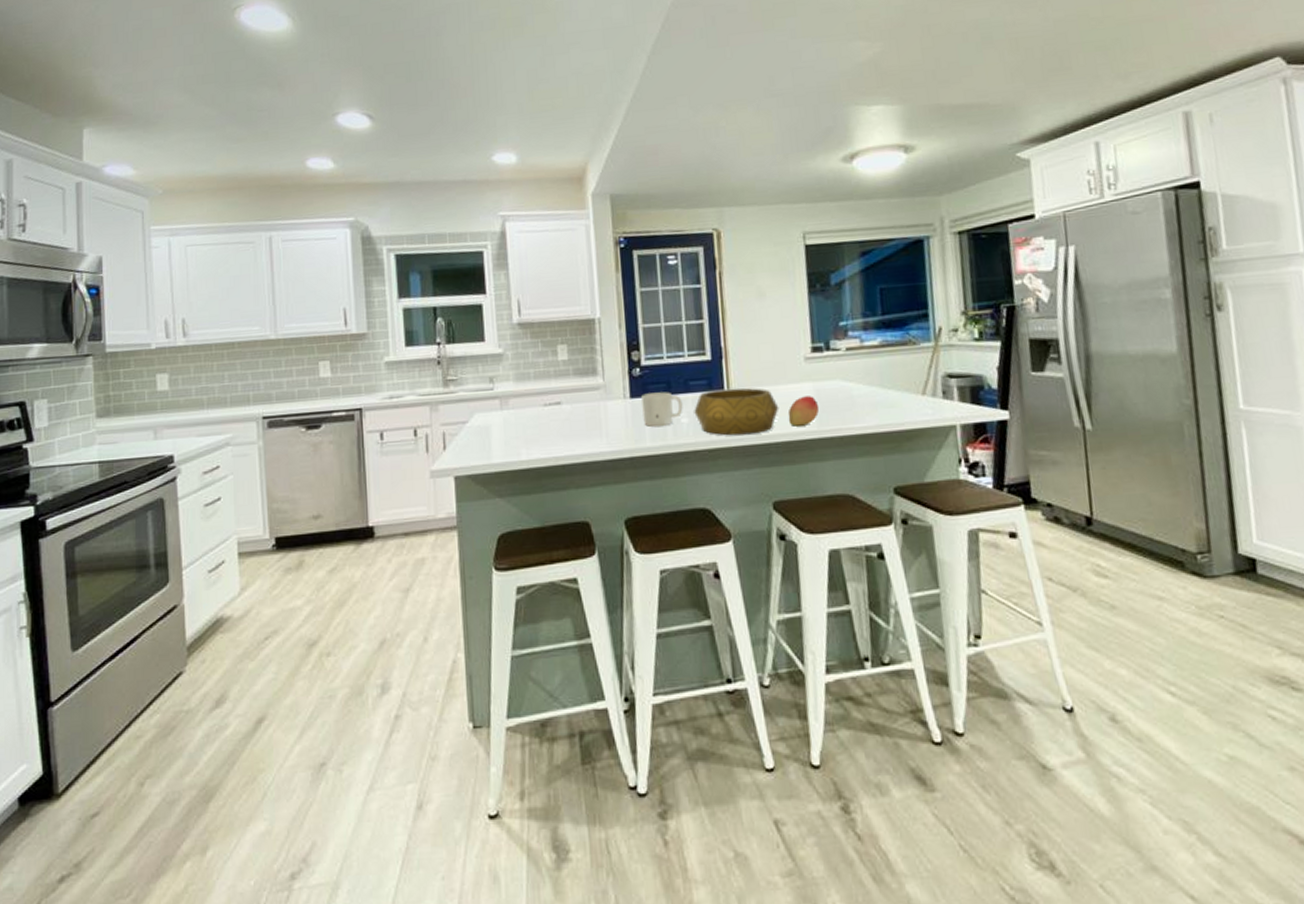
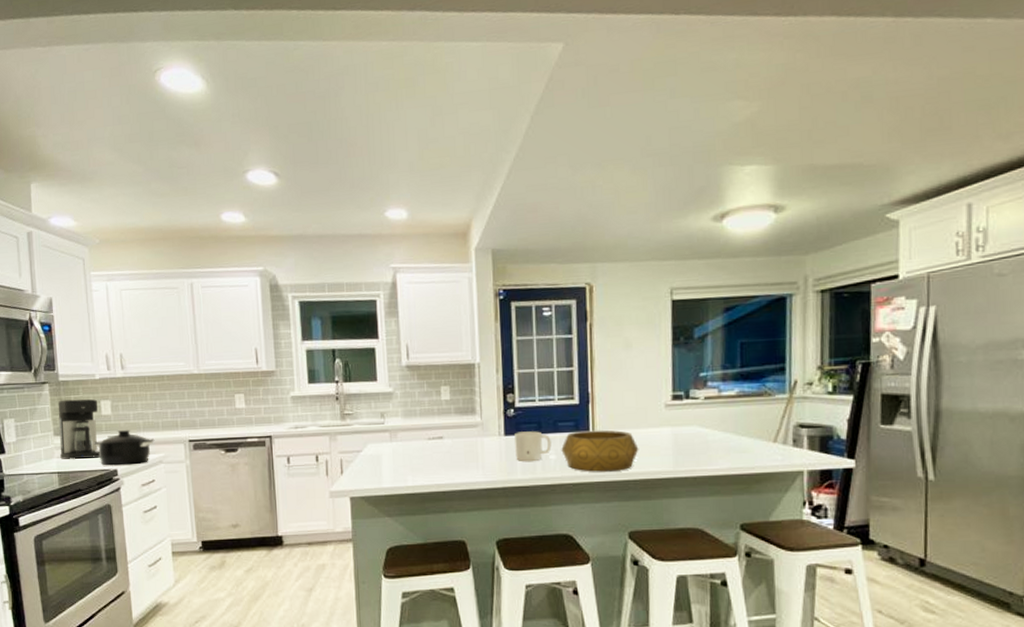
coffee maker: none [103,372,152,446] -> present [58,399,100,460]
saucepan: none [145,408,221,452] -> present [94,430,155,466]
fruit: present [787,396,820,427] -> none [646,439,676,466]

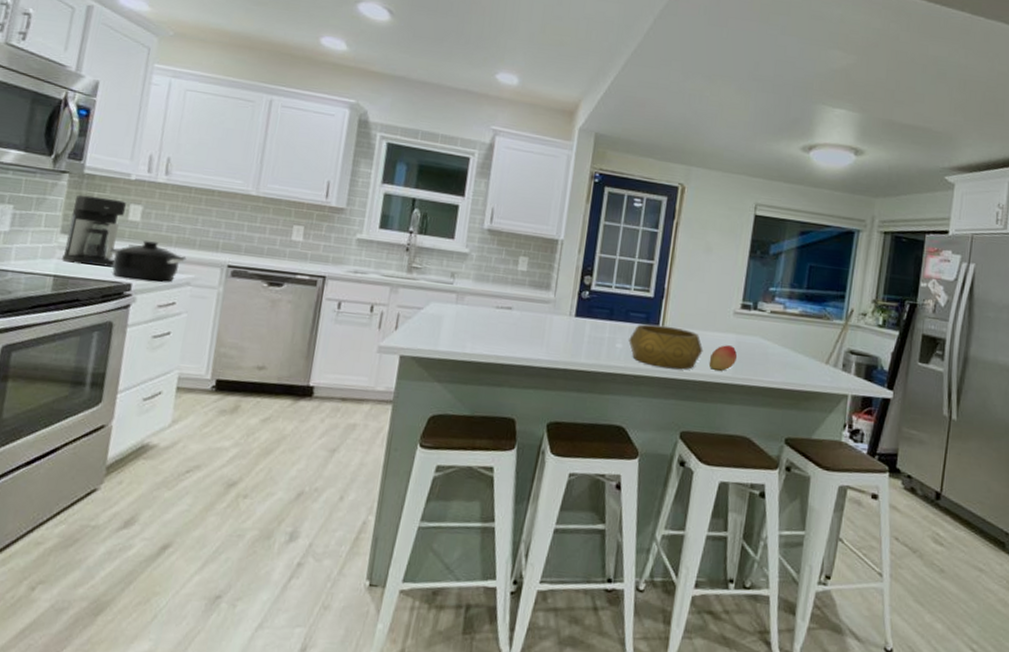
mug: present [515,431,552,462] -> none [582,315,621,348]
fruit: none [646,439,676,466] -> present [708,345,738,371]

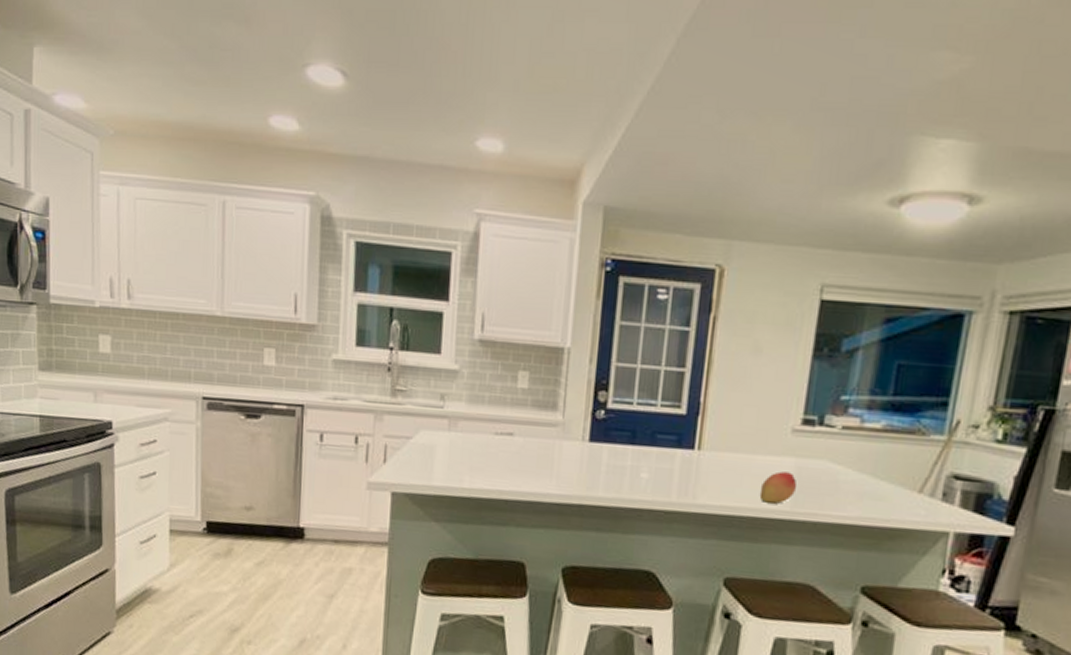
coffee maker: present [62,194,126,267] -> none [44,327,94,405]
saucepan: present [109,240,187,282] -> none [86,374,161,418]
decorative bowl: present [628,324,703,370] -> none [656,448,752,503]

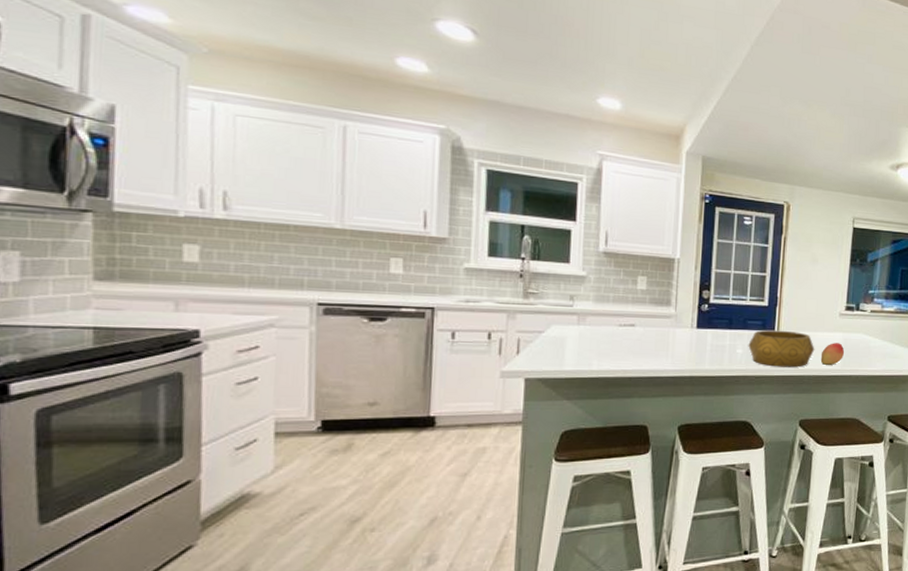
decorative bowl: none [656,448,752,503] -> present [748,329,815,367]

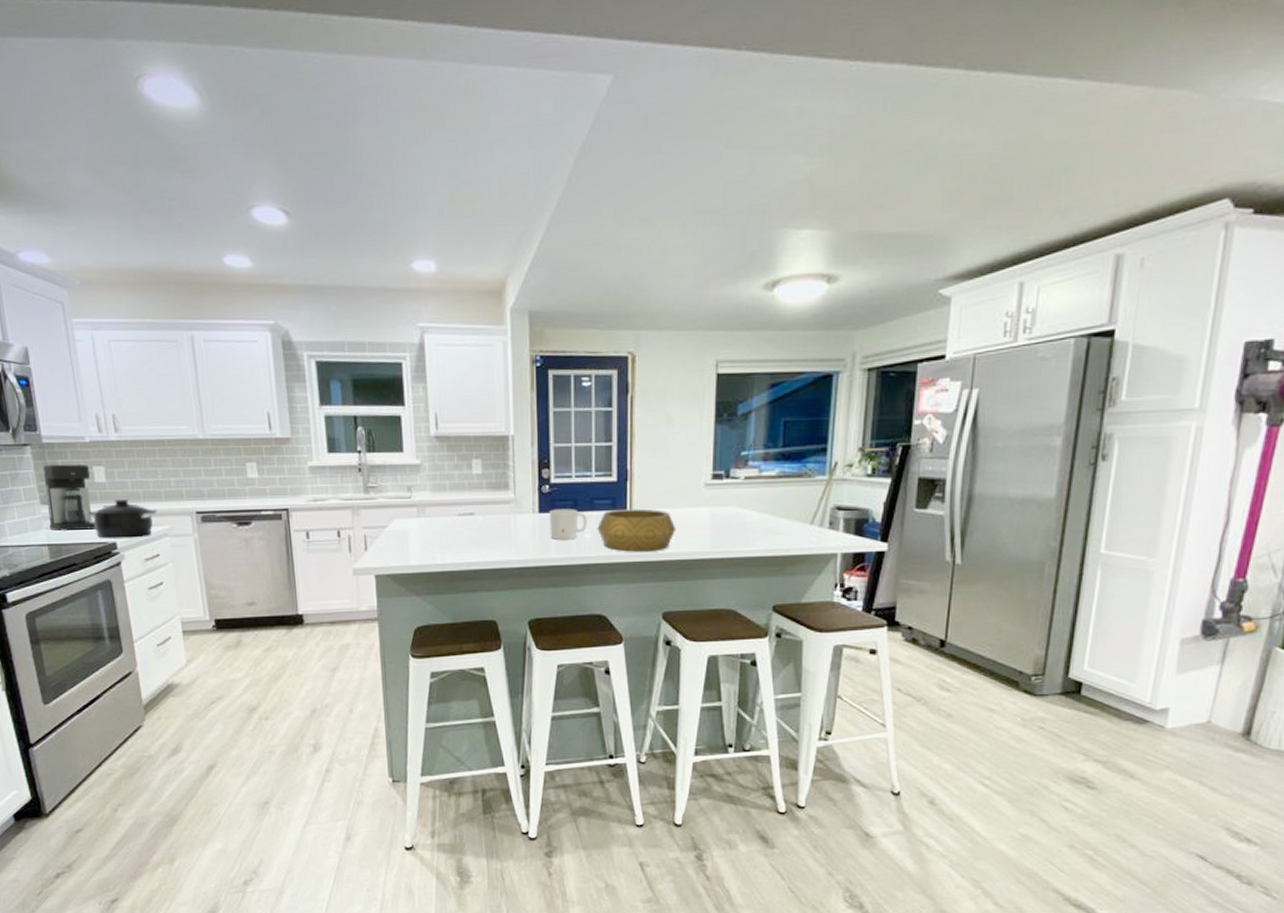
coffee maker: none [101,236,177,314] -> present [43,464,95,532]
saucepan: none [164,283,266,326] -> present [87,499,158,539]
mug: none [705,326,740,355] -> present [549,509,587,541]
fruit: present [820,343,845,365] -> none [684,520,714,547]

